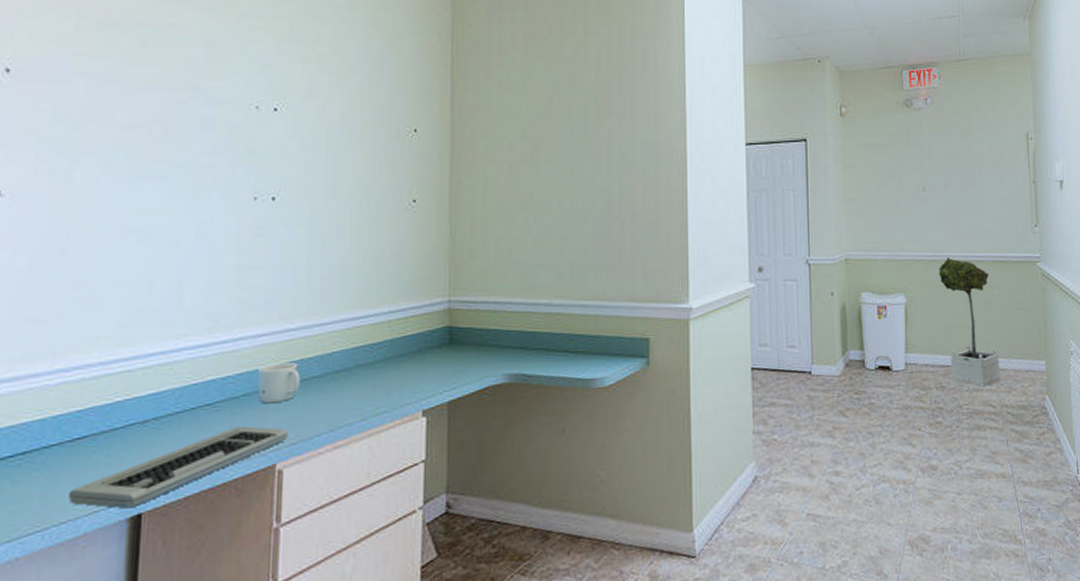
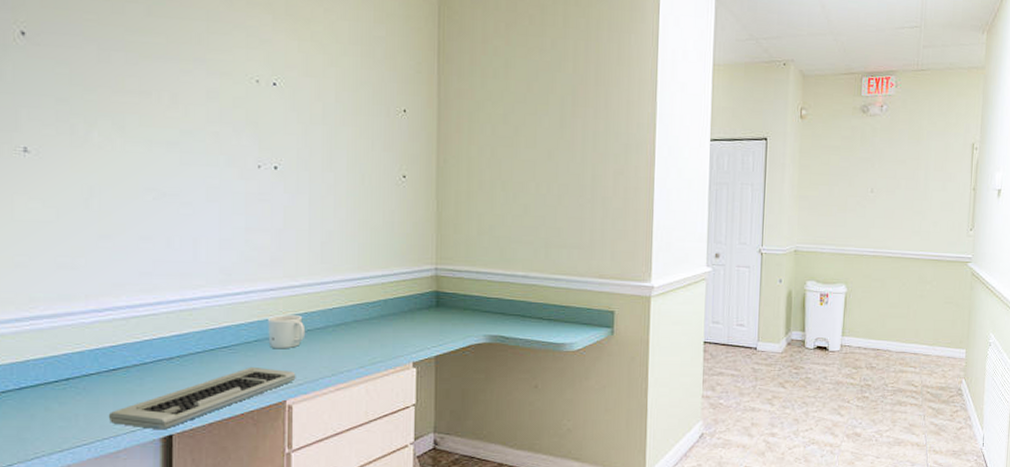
potted tree: present [938,258,1001,387] -> none [878,254,925,369]

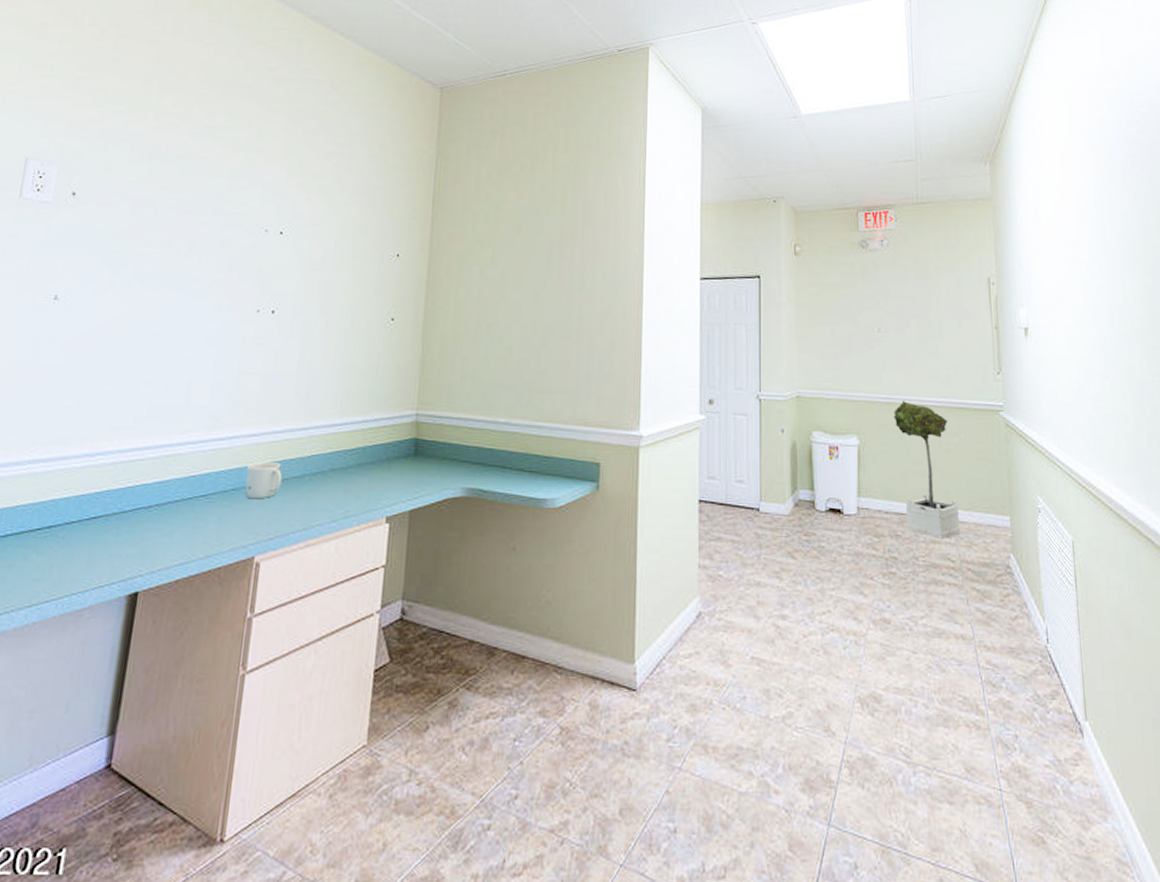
computer keyboard: present [108,366,296,430] -> none [80,517,268,586]
potted tree: none [878,254,925,369] -> present [893,401,961,539]

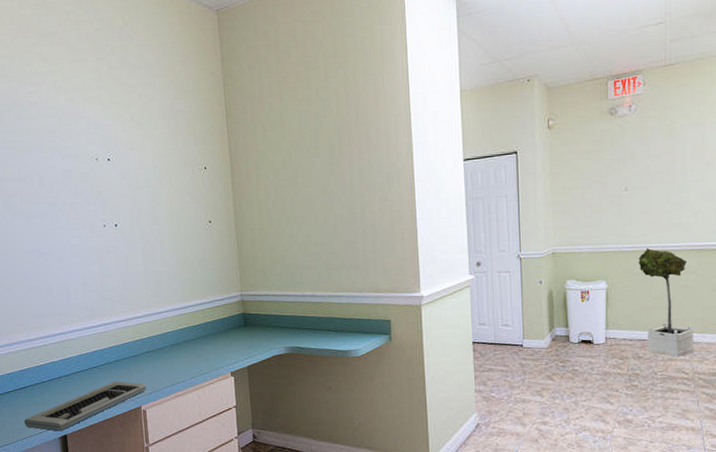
computer keyboard: none [80,517,268,586] -> present [24,381,146,431]
mug: present [244,462,283,499] -> none [122,339,150,367]

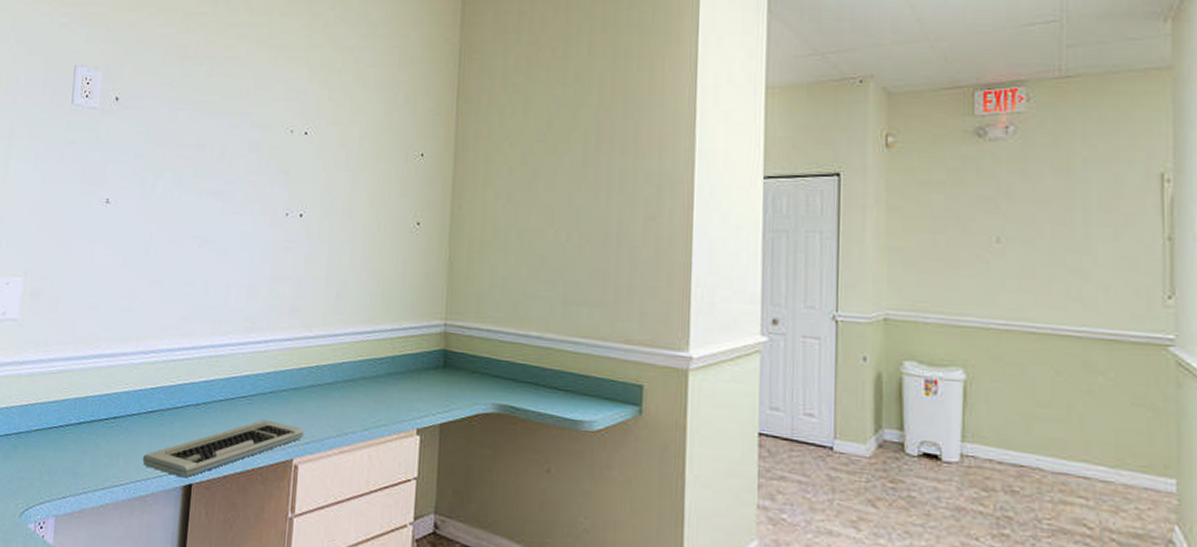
potted tree: present [638,248,694,357] -> none [1014,329,1103,500]

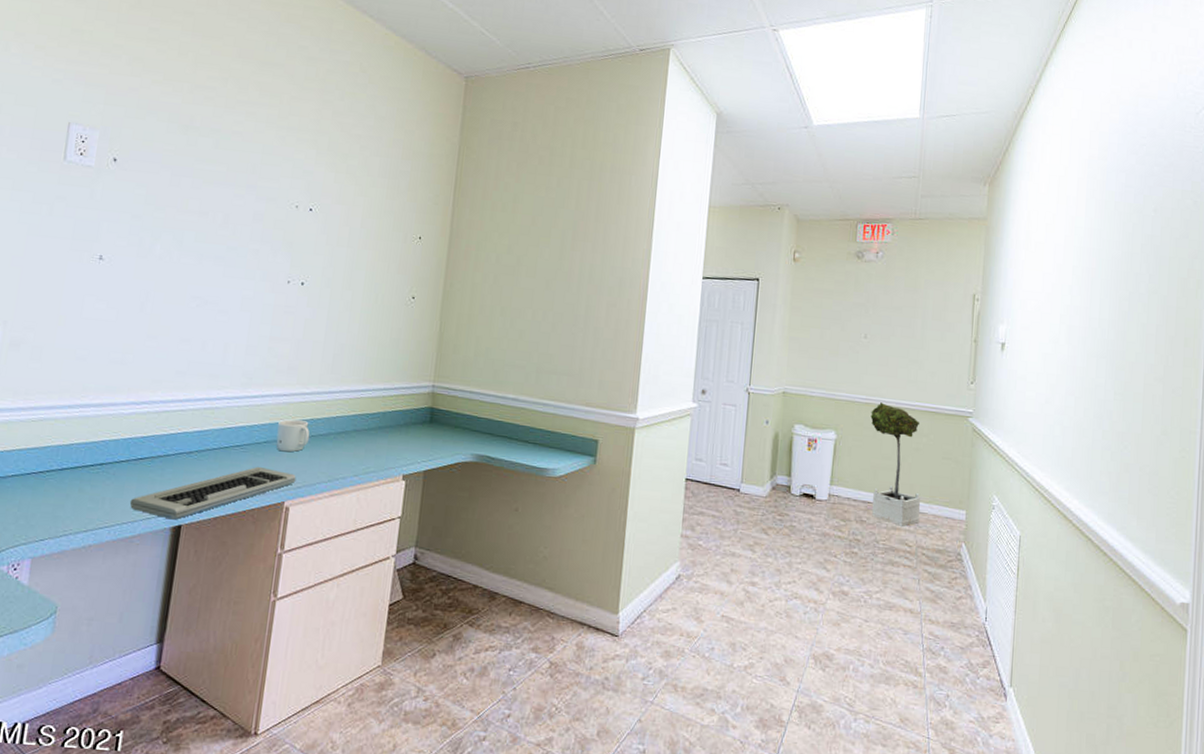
mug: none [281,366,316,404] -> present [275,419,310,452]
potted tree: none [1014,329,1103,500] -> present [870,402,921,527]

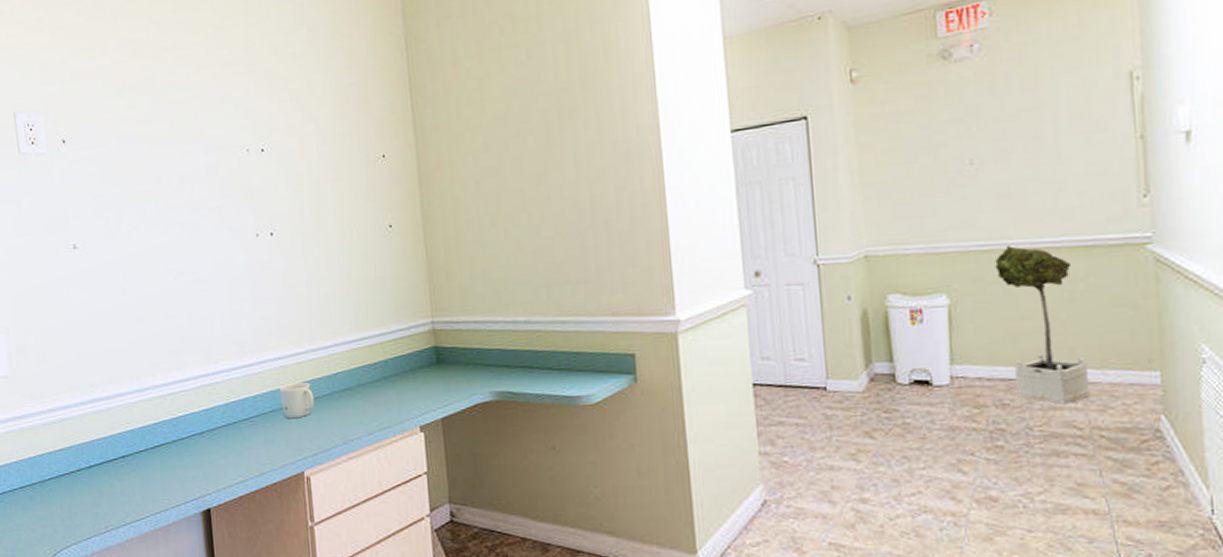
computer keyboard: present [129,466,296,520] -> none [157,438,311,504]

